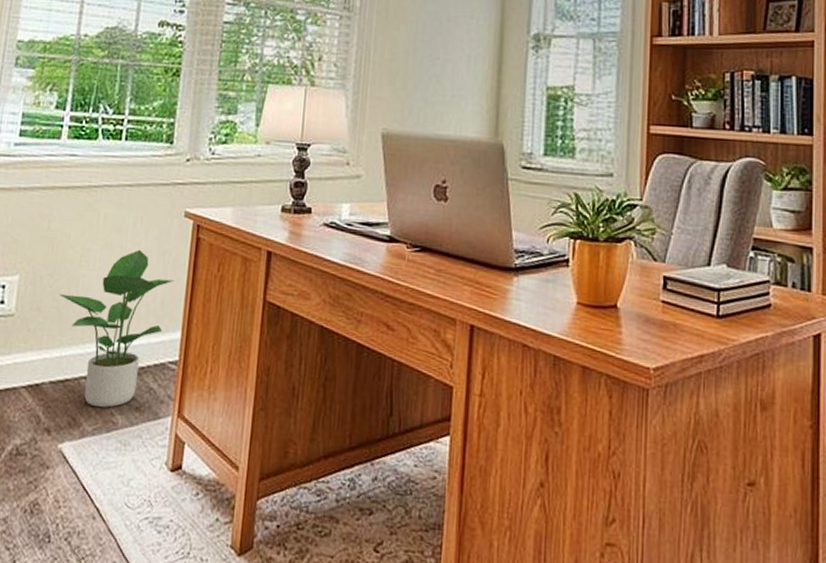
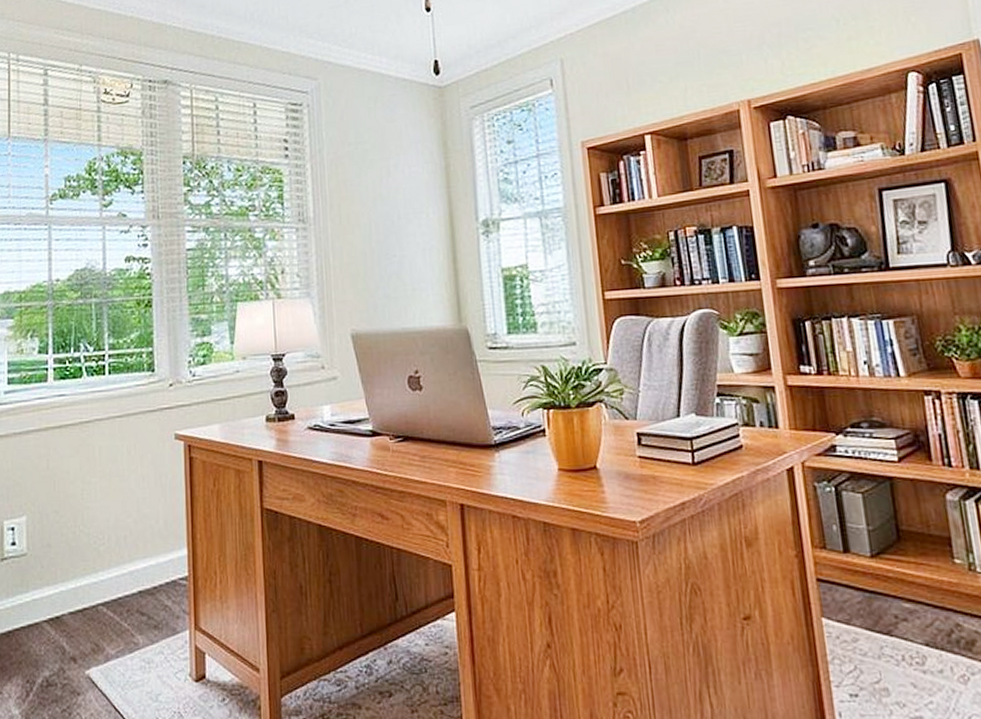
potted plant: present [59,250,175,408] -> none [67,477,174,631]

